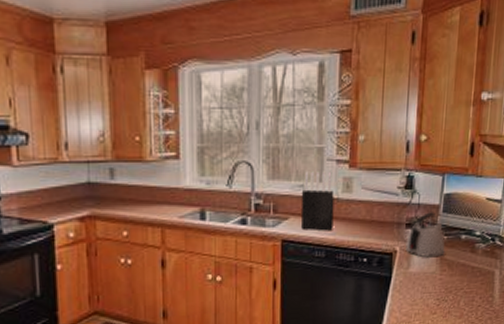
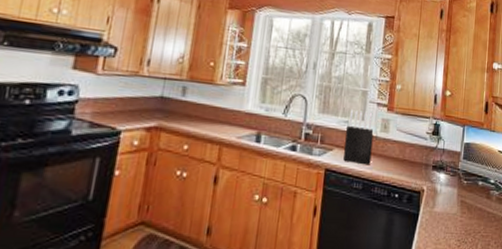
kettle: present [405,212,445,257] -> none [432,157,465,199]

